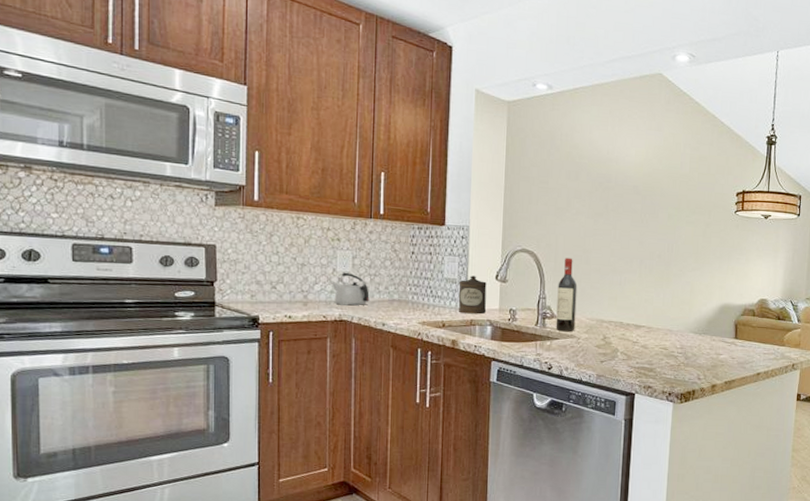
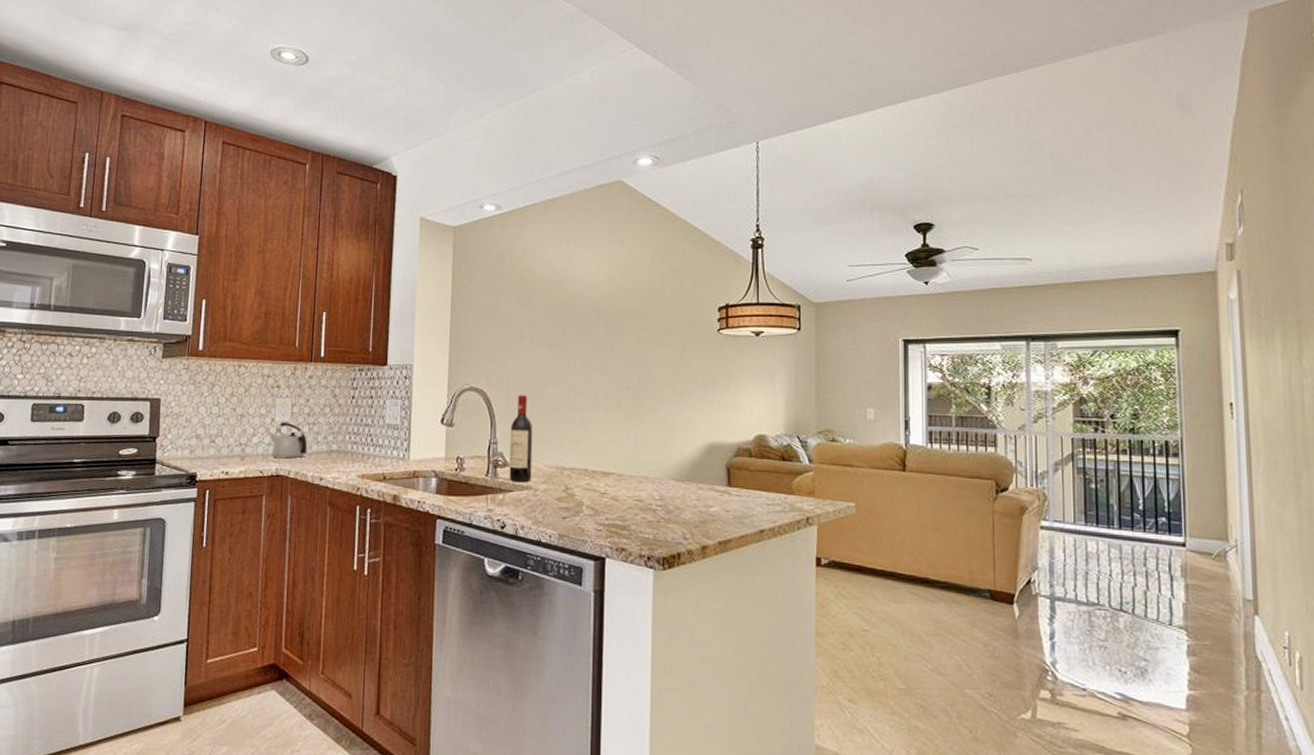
canister: present [459,275,487,315] -> none [401,420,431,465]

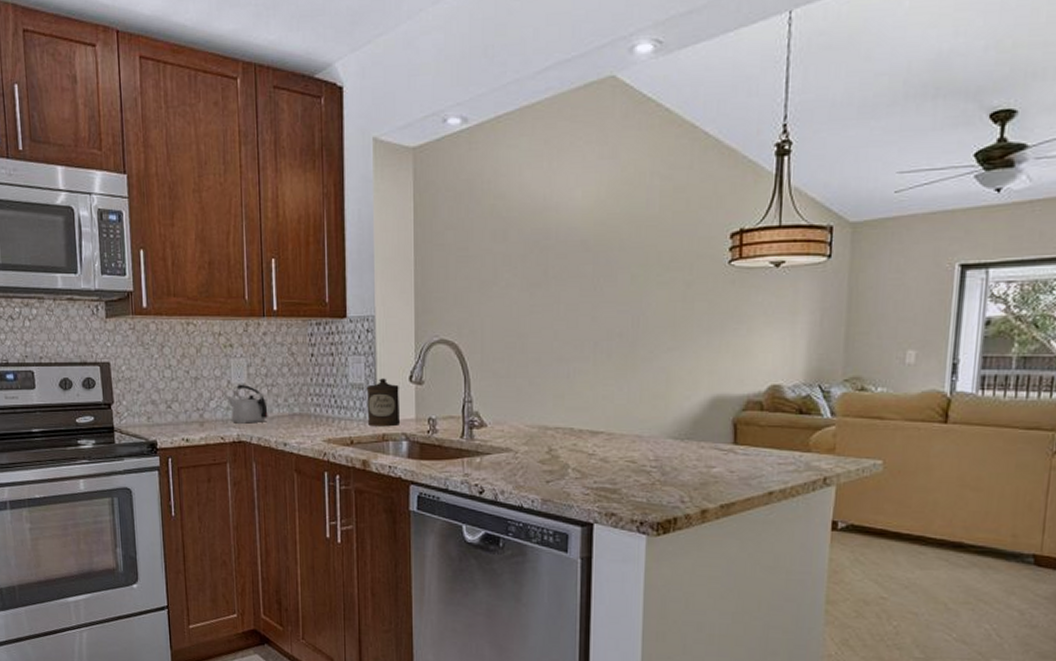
canister: none [401,420,431,465] -> present [366,378,399,427]
wine bottle: present [509,395,533,483] -> none [486,347,512,445]

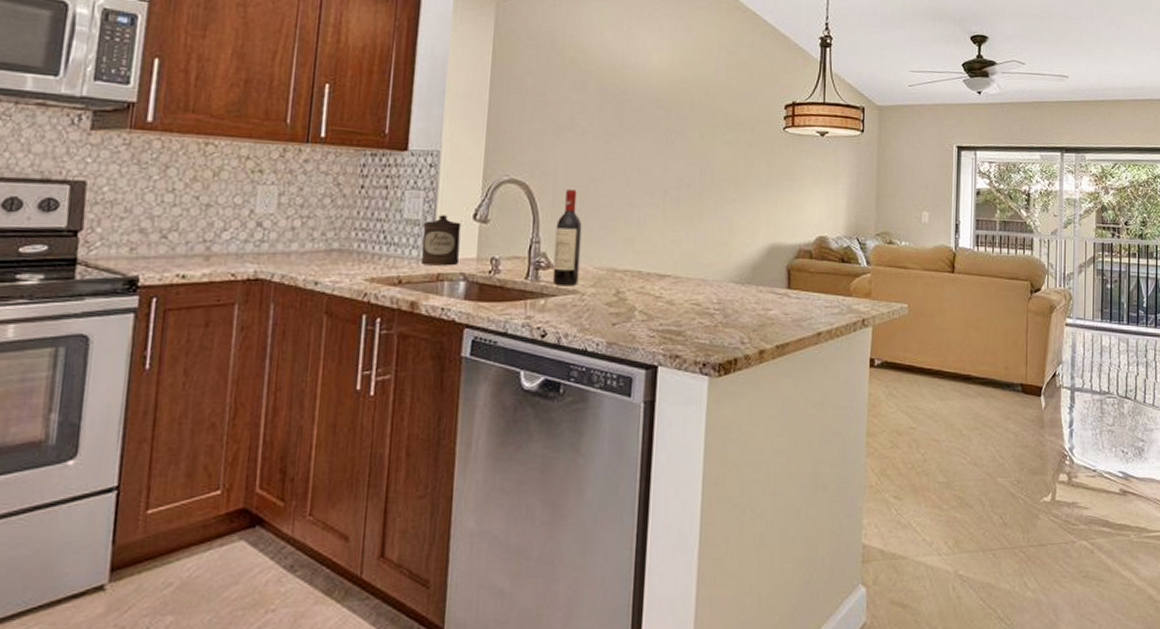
kettle: present [226,384,268,425] -> none [245,214,299,260]
wine bottle: none [486,347,512,445] -> present [552,189,582,286]

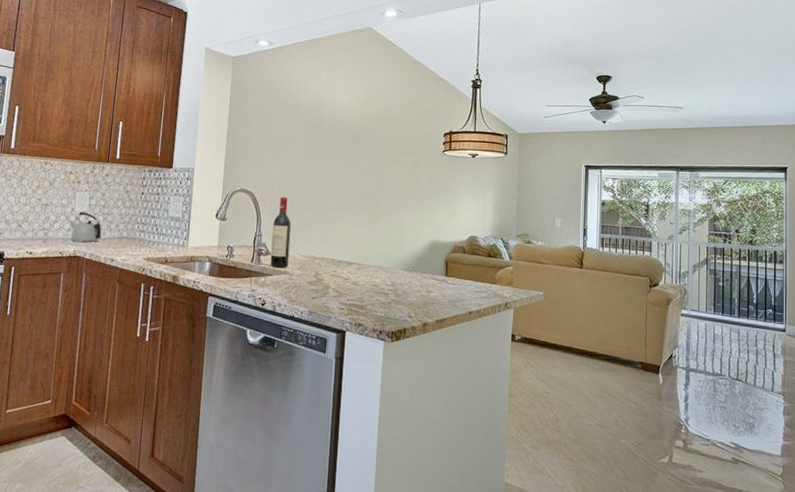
kettle: none [245,214,299,260] -> present [69,211,102,243]
canister: present [421,215,461,266] -> none [181,214,207,251]

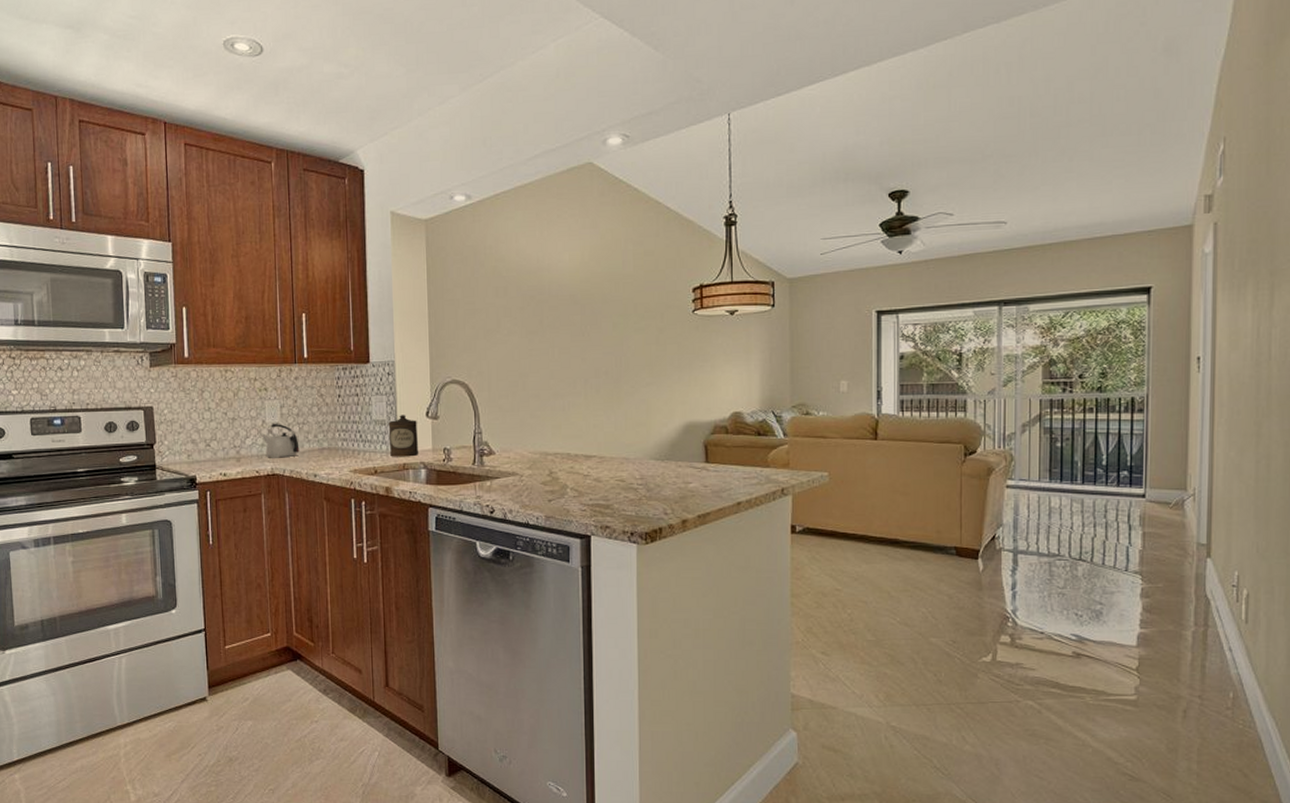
canister: none [181,214,207,251] -> present [388,415,418,457]
wine bottle: present [270,197,292,269] -> none [494,385,517,470]

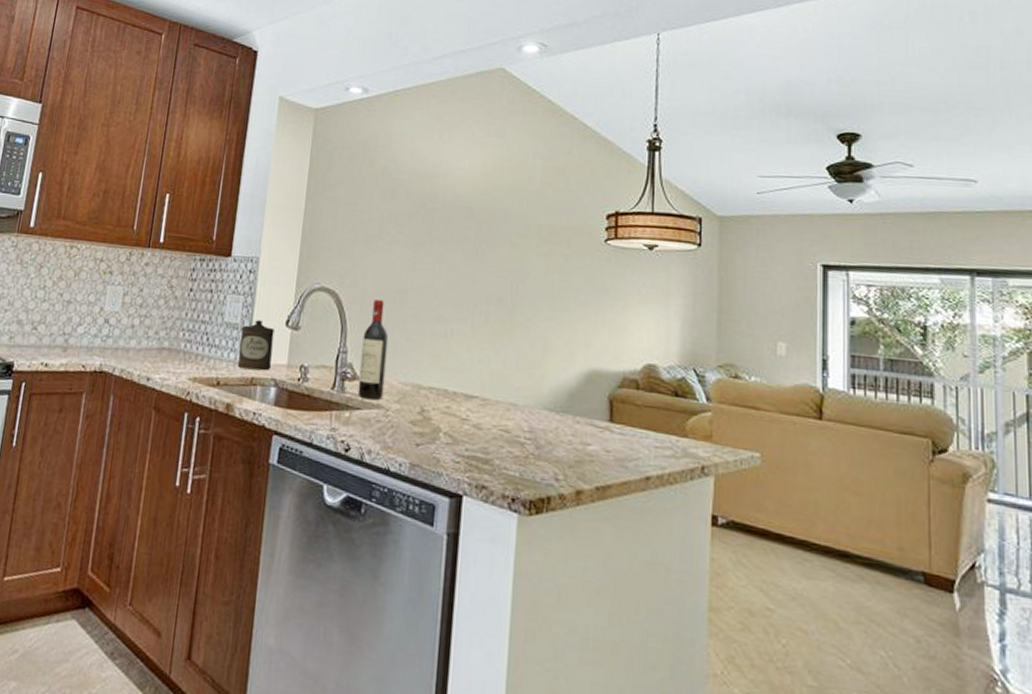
kettle: present [261,423,300,459] -> none [96,312,137,355]
wine bottle: none [494,385,517,470] -> present [357,299,389,401]

